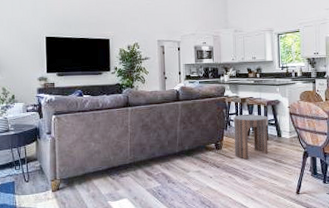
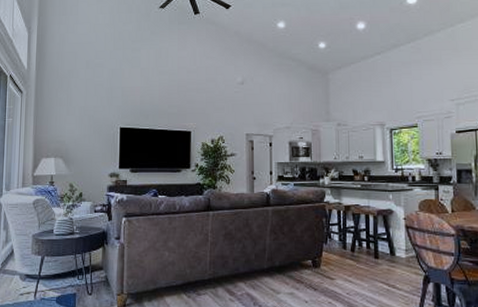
side table: present [233,114,269,159] -> none [335,226,379,282]

